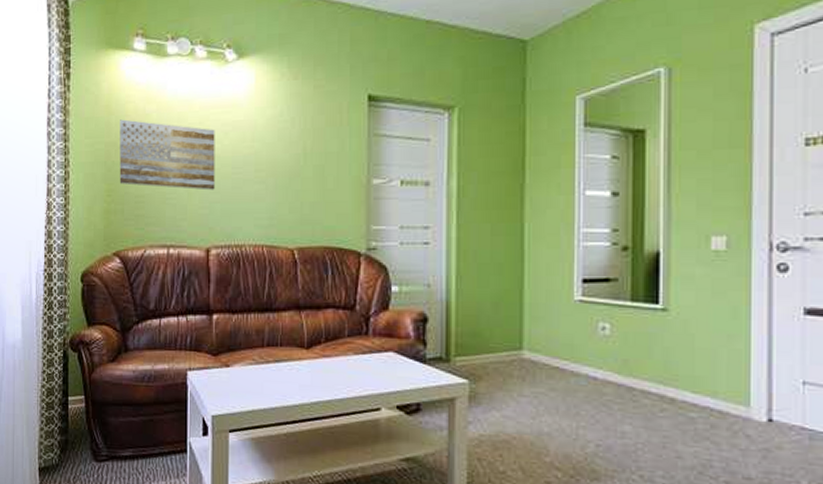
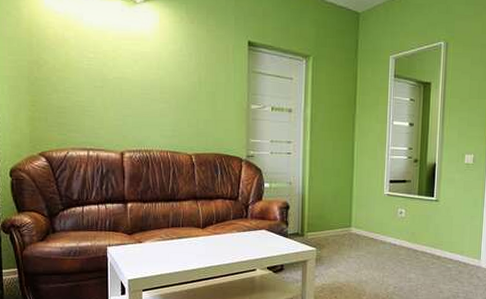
wall art: present [119,119,215,190] -> none [41,42,127,106]

